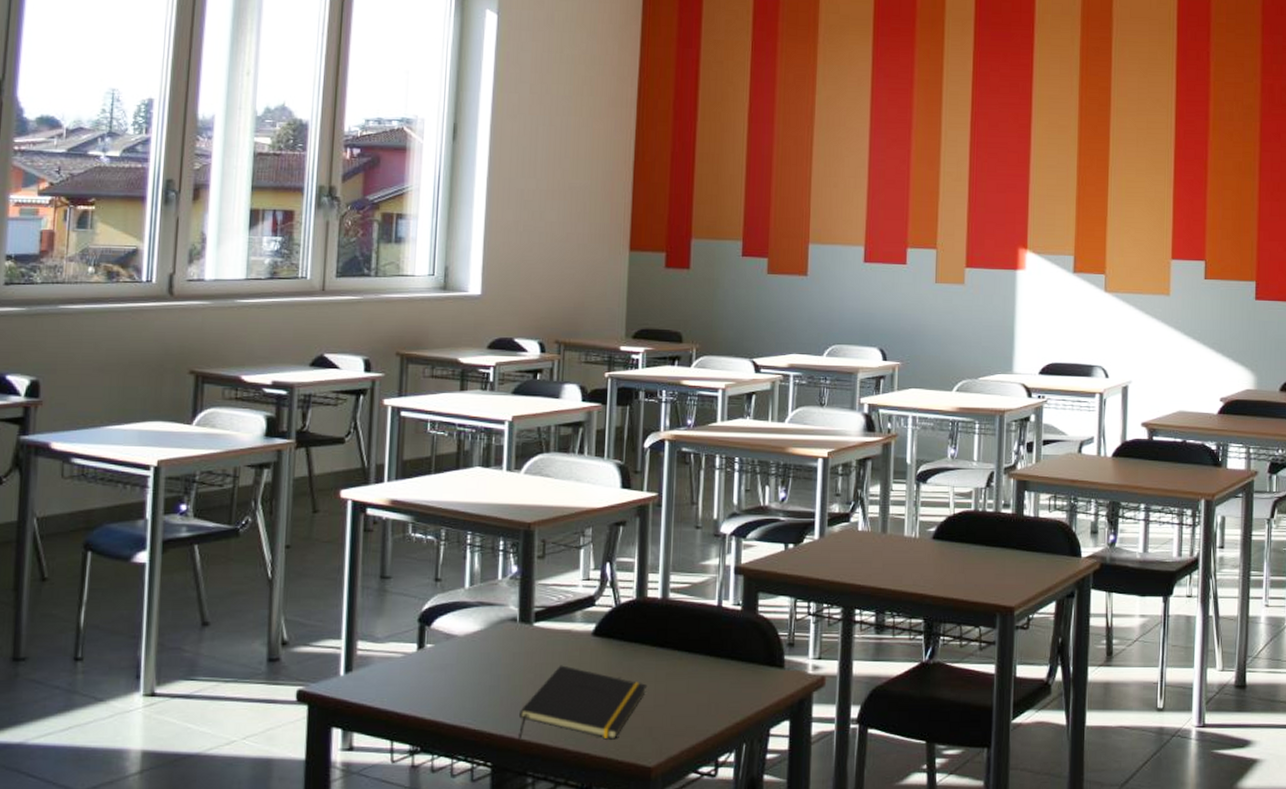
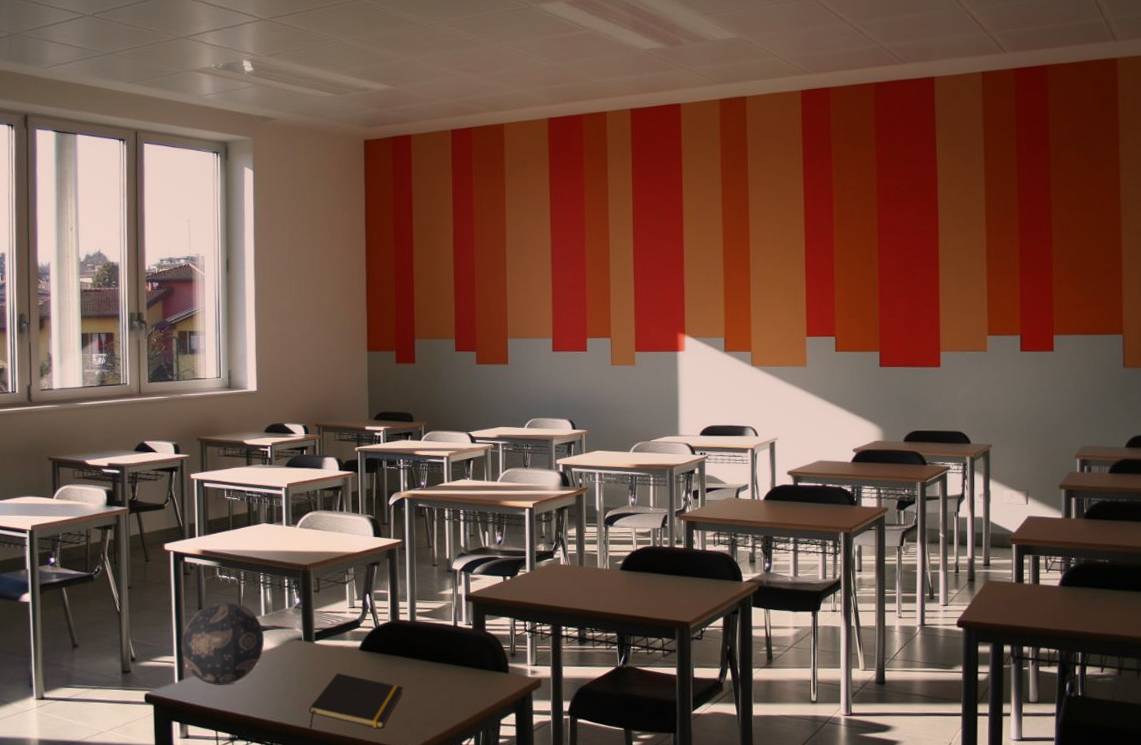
decorative ball: none [352,567,467,680] -> present [181,601,265,685]

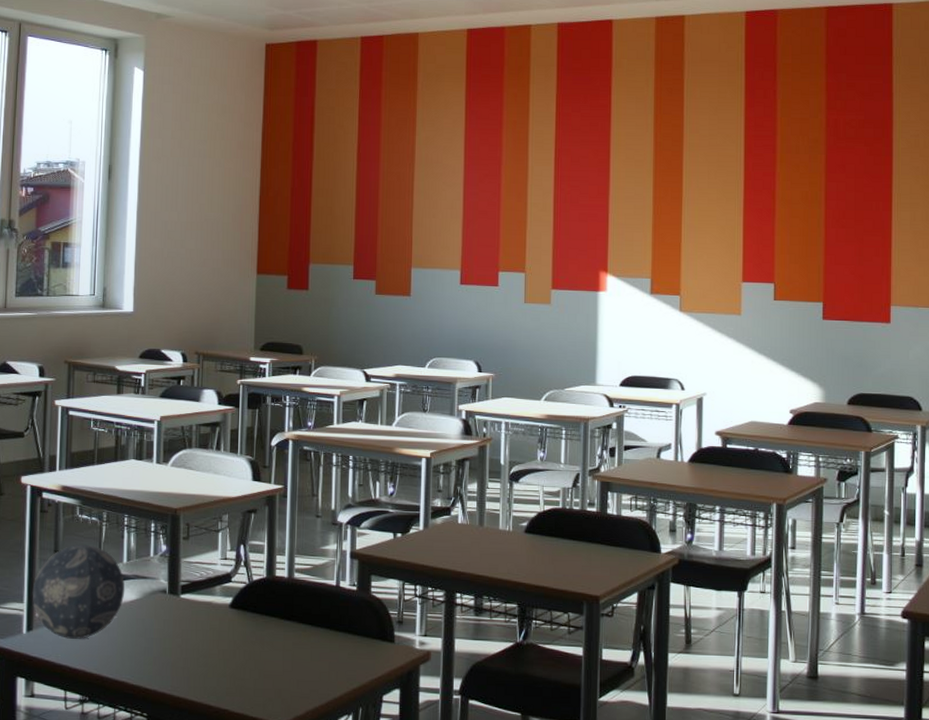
notepad: present [308,673,404,729] -> none [169,632,277,699]

